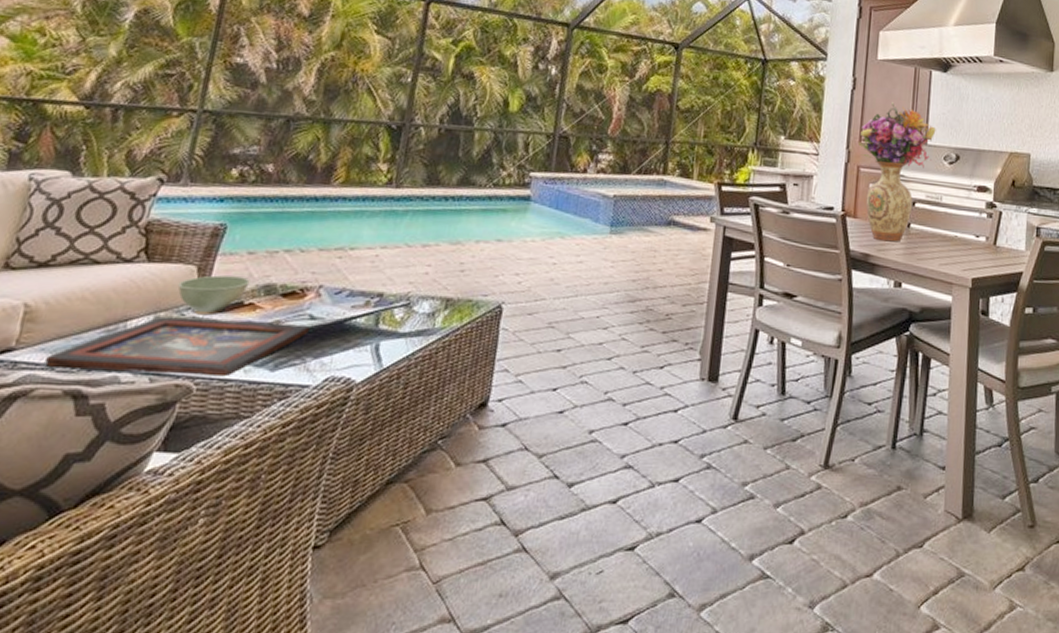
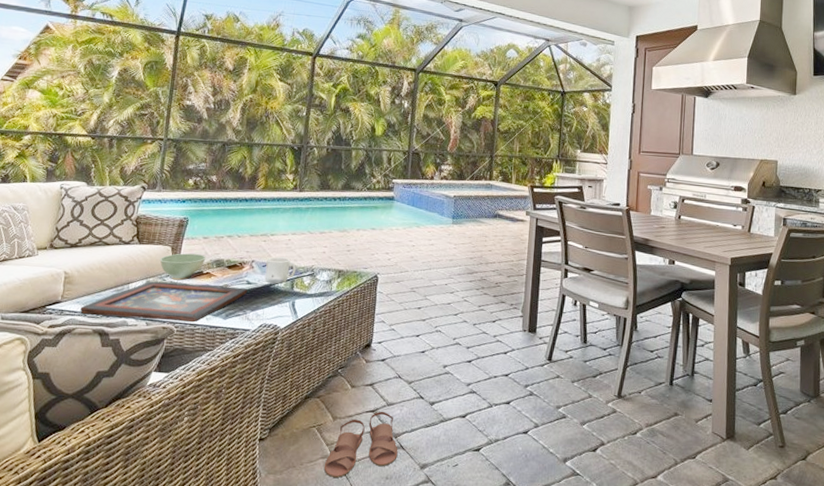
mug: none [336,280,385,319] -> present [265,257,297,284]
sandal: none [408,498,519,598] -> present [323,411,398,478]
flower arrangement: present [858,102,936,242] -> none [638,122,700,230]

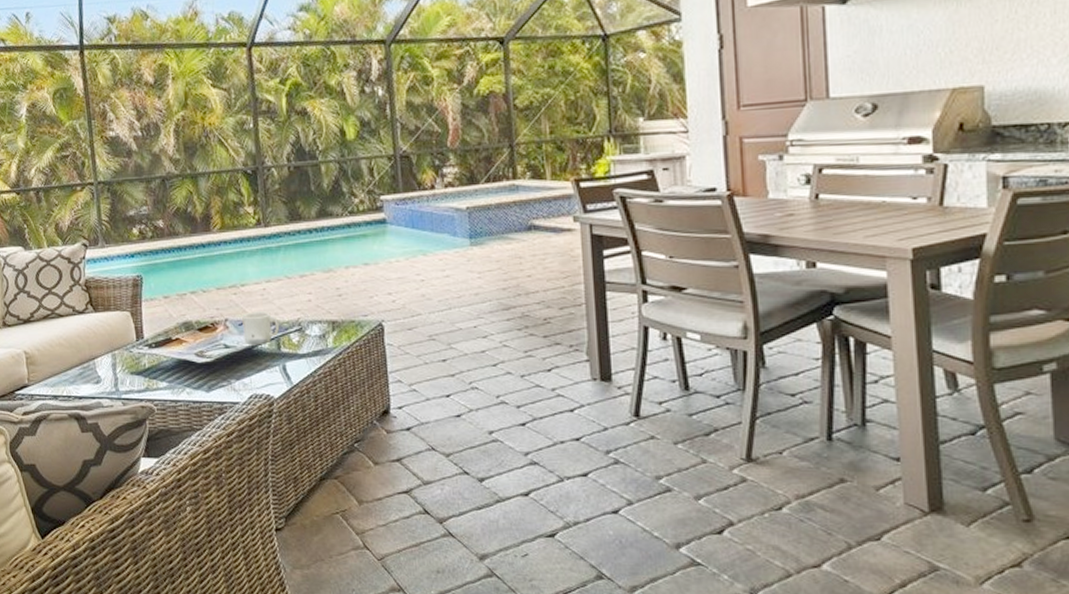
decorative tray: present [80,281,248,323] -> none [50,353,228,399]
bowl: present [159,253,206,281] -> none [121,317,172,351]
sandal: present [323,411,398,478] -> none [357,491,447,572]

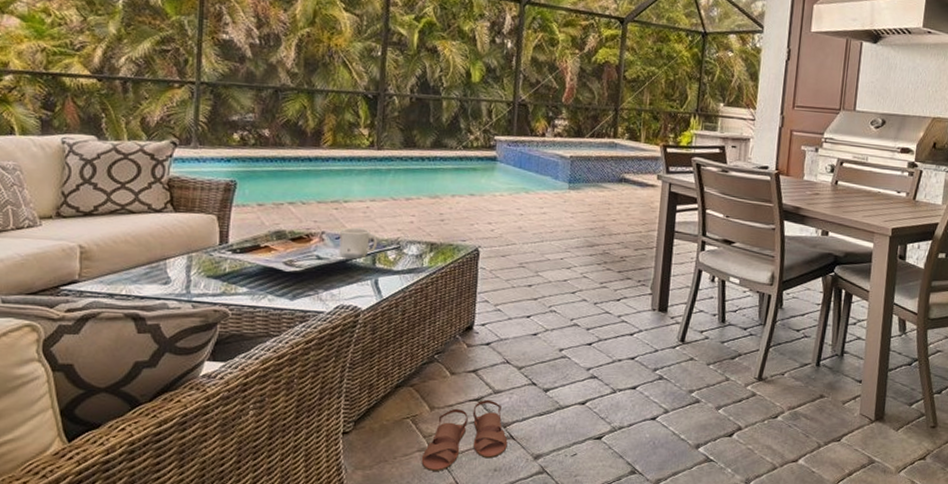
sandal: none [357,491,447,572] -> present [421,399,508,471]

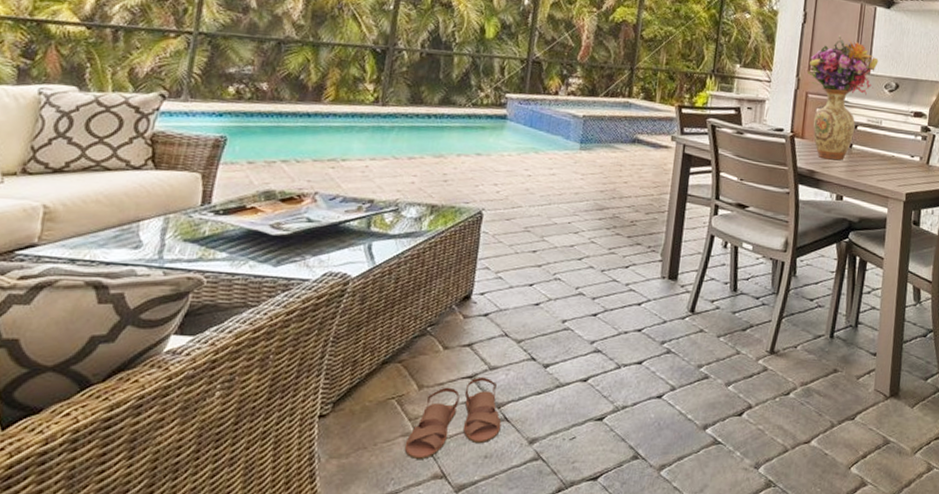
mug: present [339,227,378,260] -> none [331,187,376,223]
flower arrangement: none [792,72,865,197] -> present [807,35,879,161]

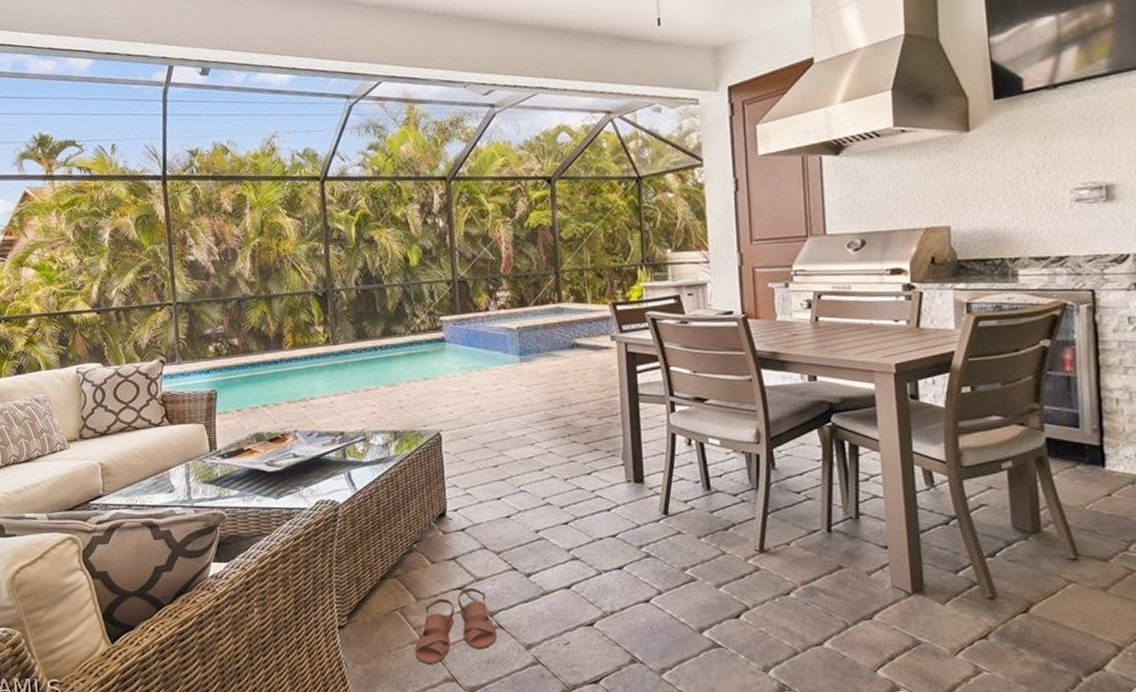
flower arrangement: present [807,35,879,161] -> none [749,197,835,338]

